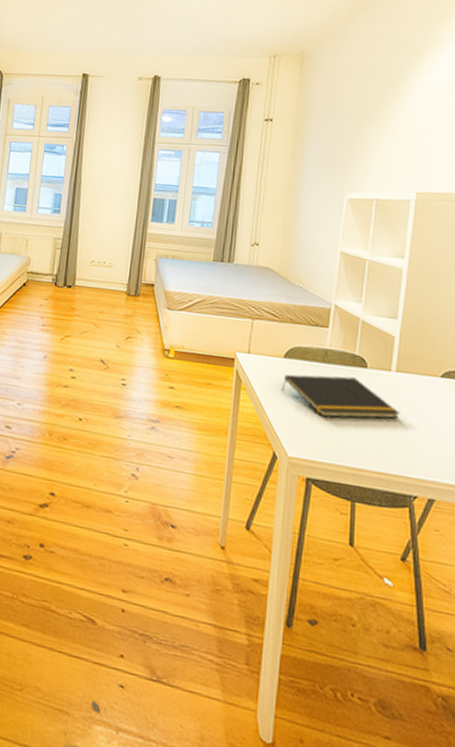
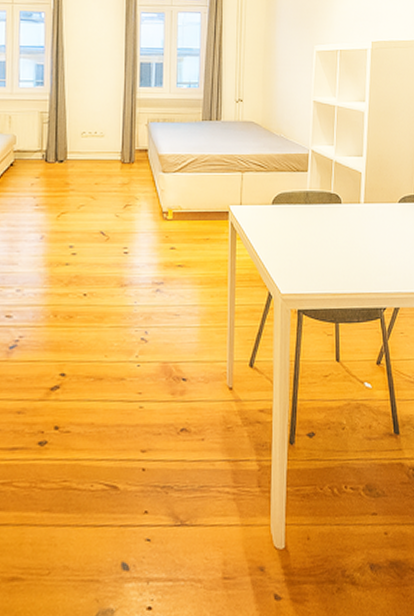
notepad: present [281,374,399,419] -> none [271,213,369,253]

